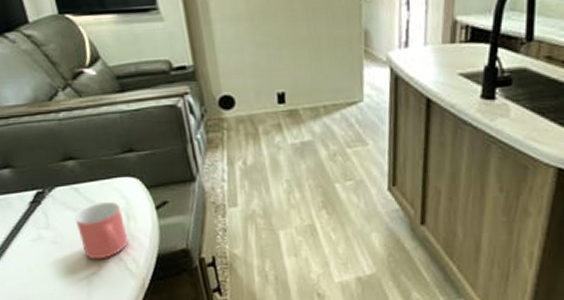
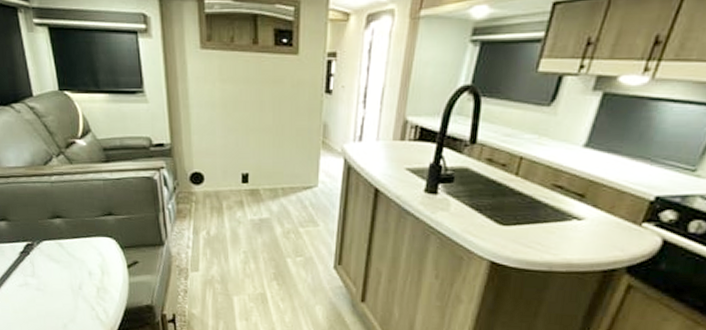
mug: present [75,201,129,260] -> none [57,256,102,308]

